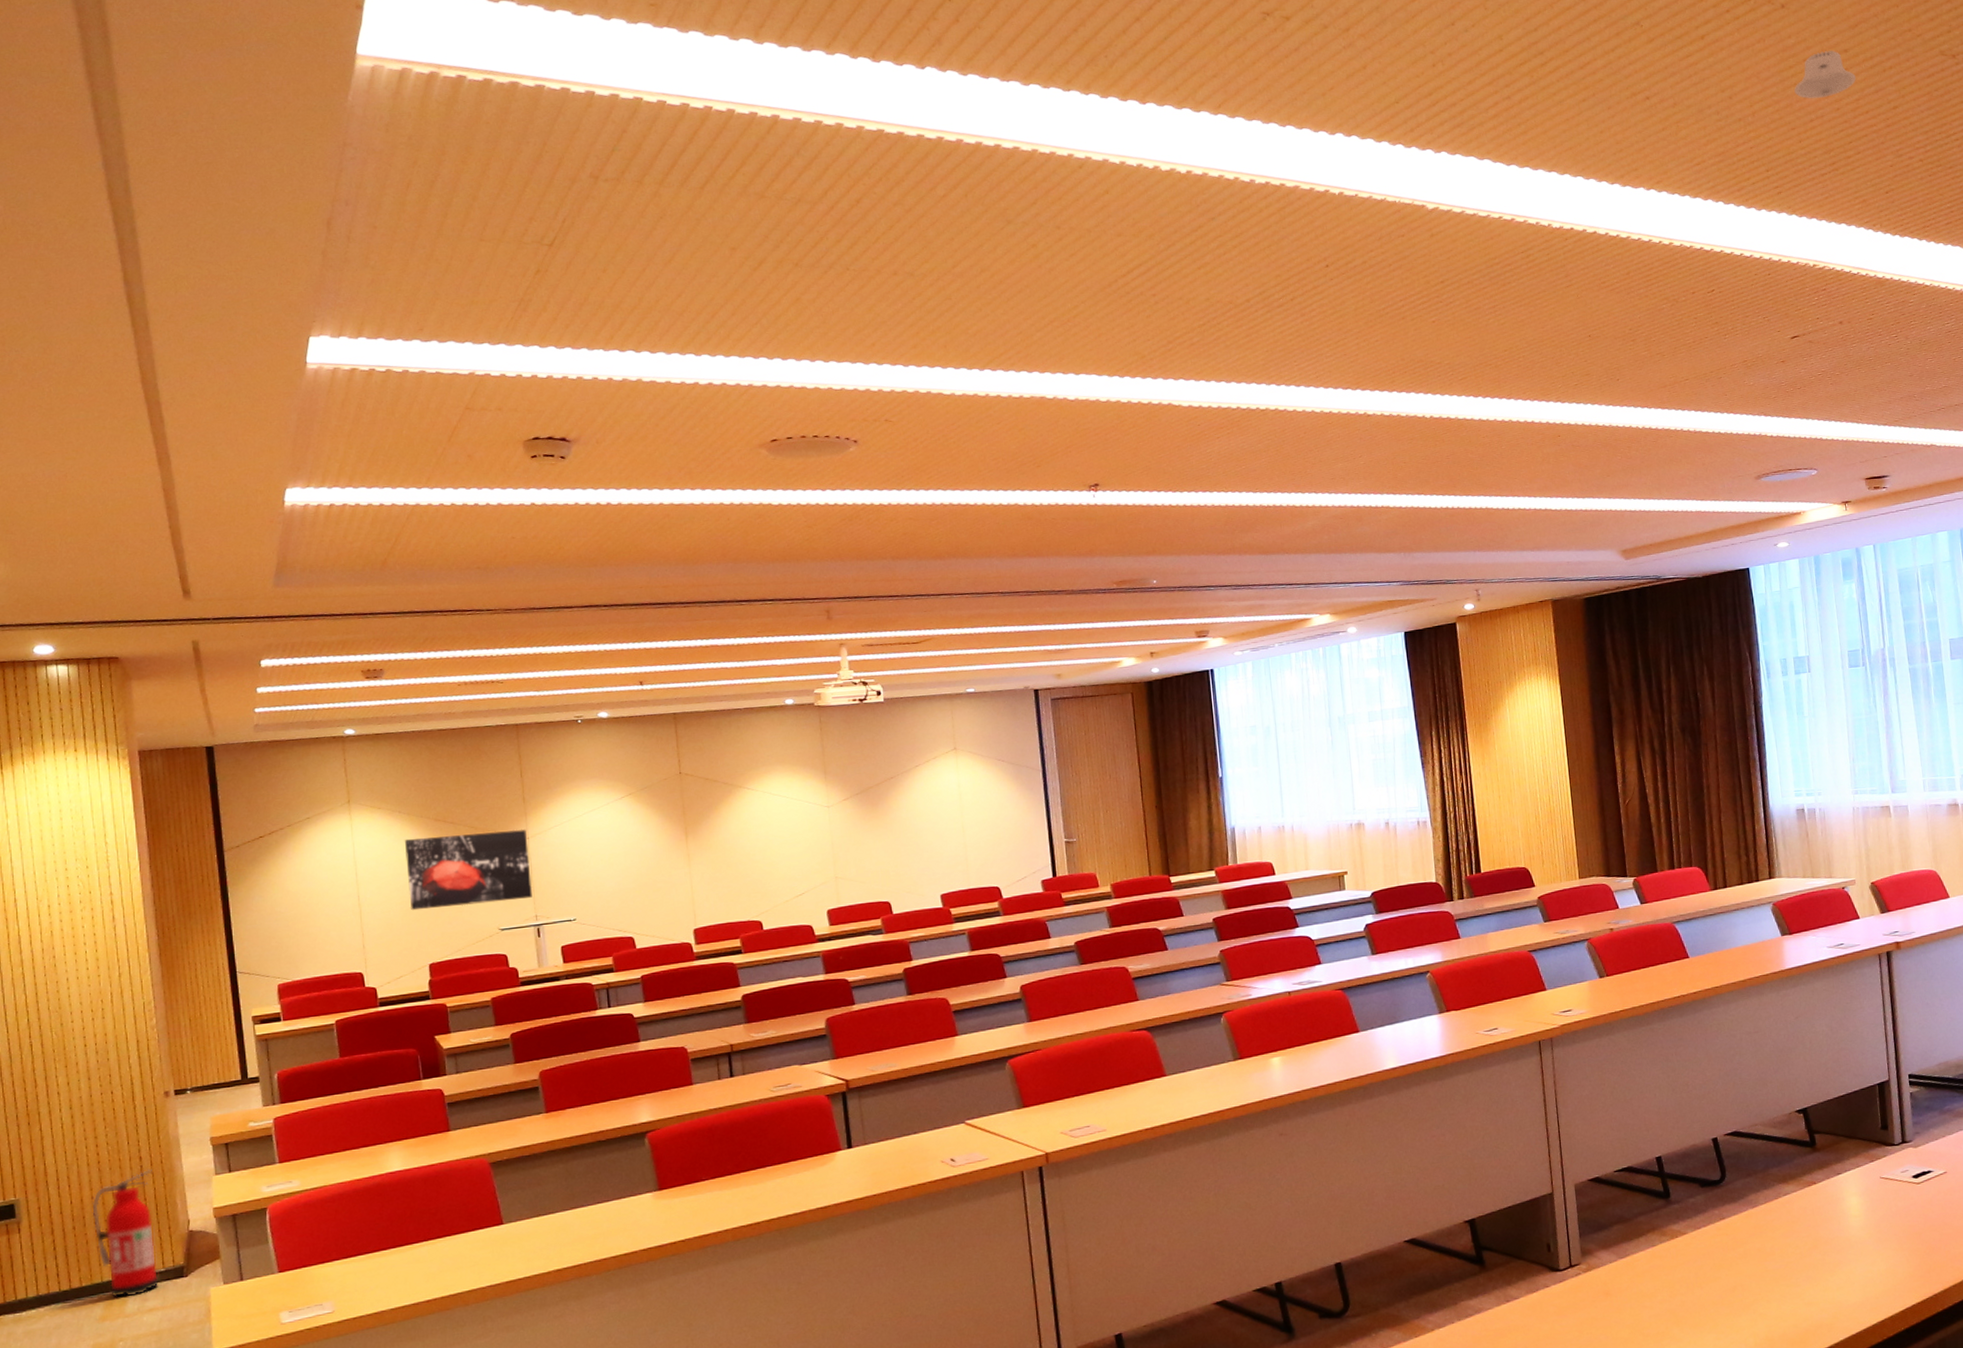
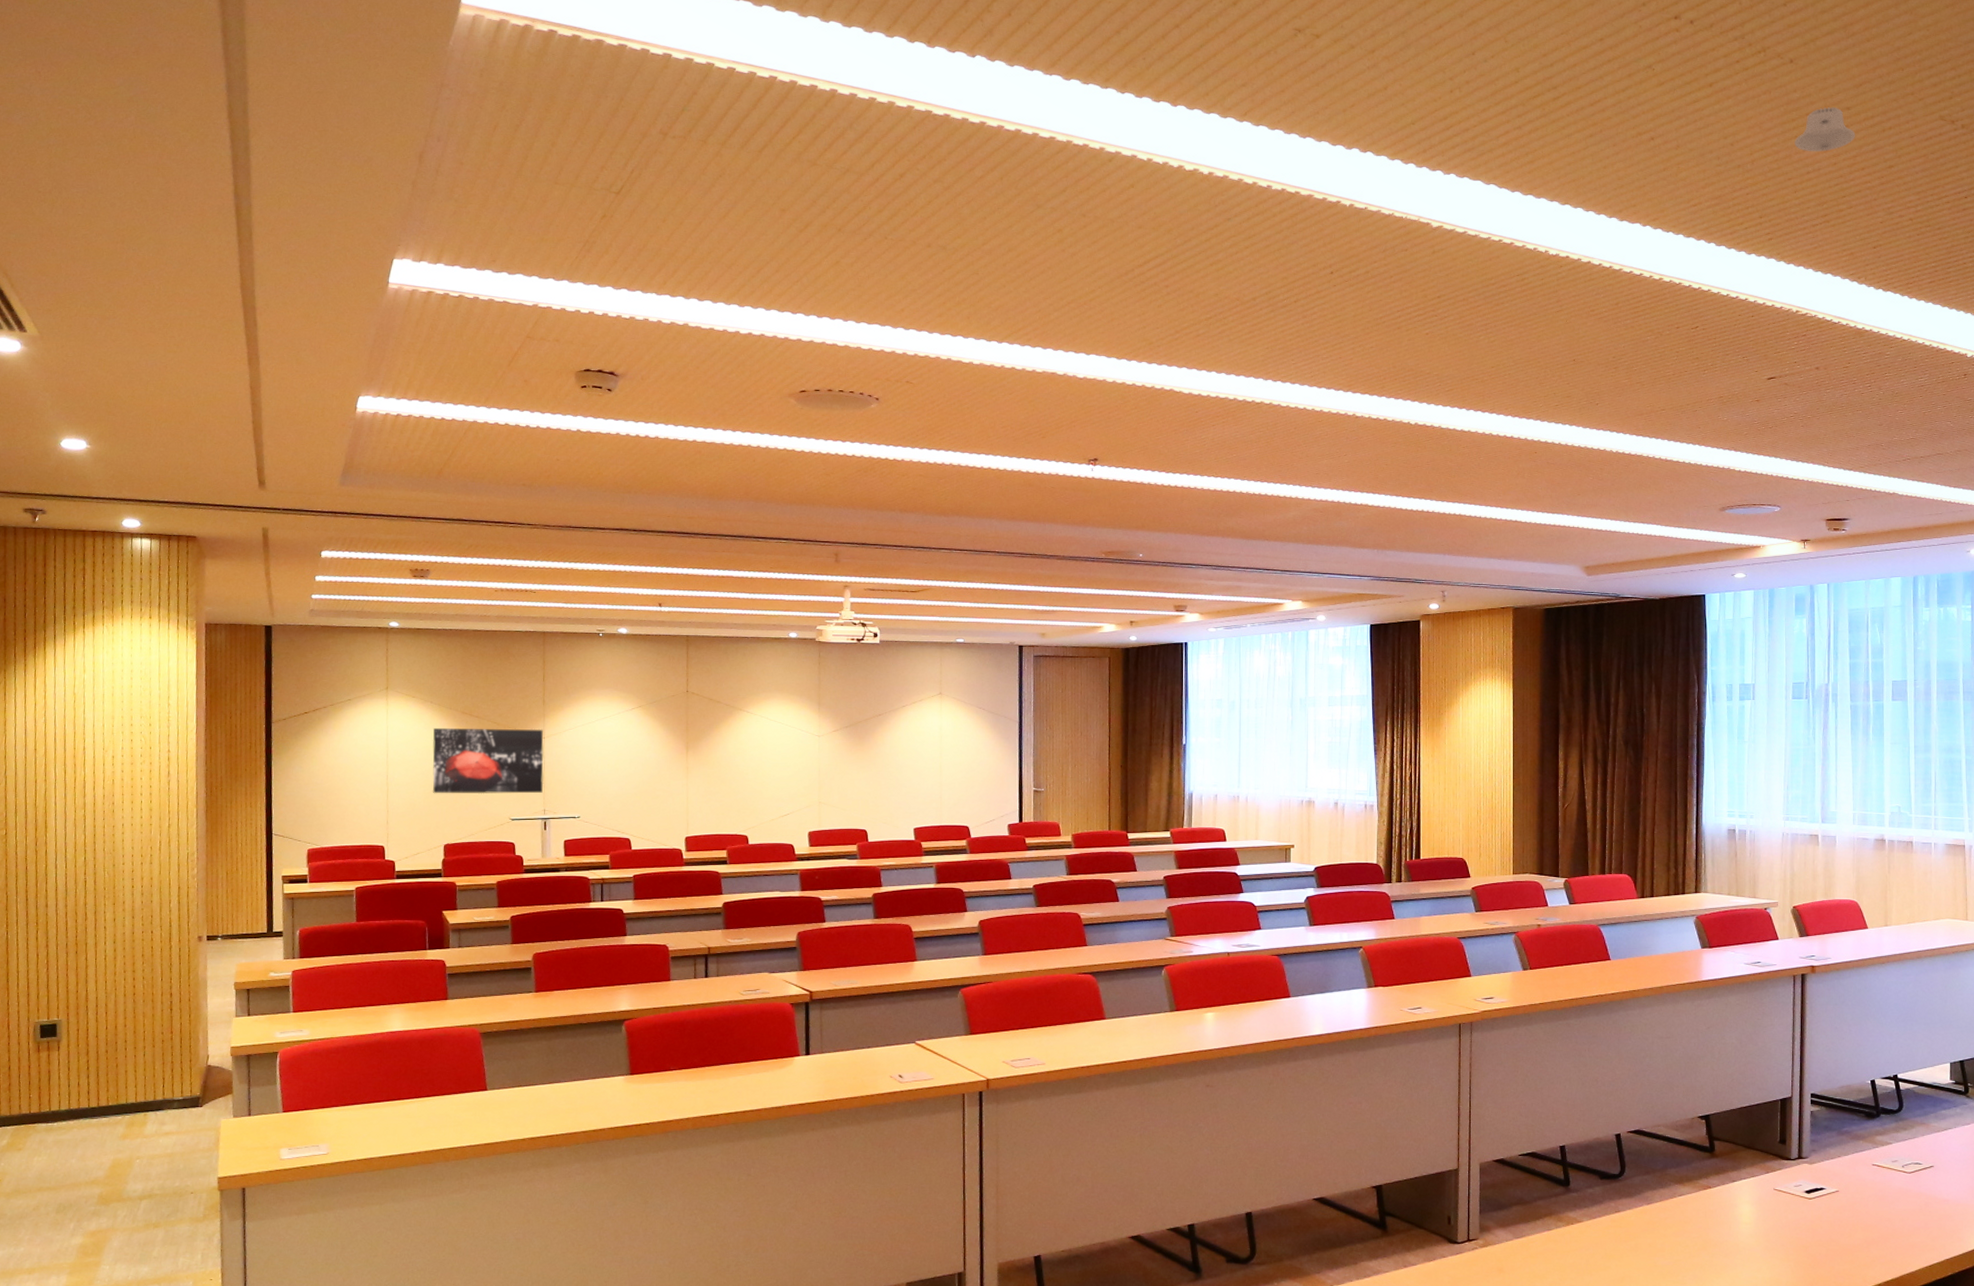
fire extinguisher: present [92,1168,159,1298] -> none [123,1005,180,1120]

